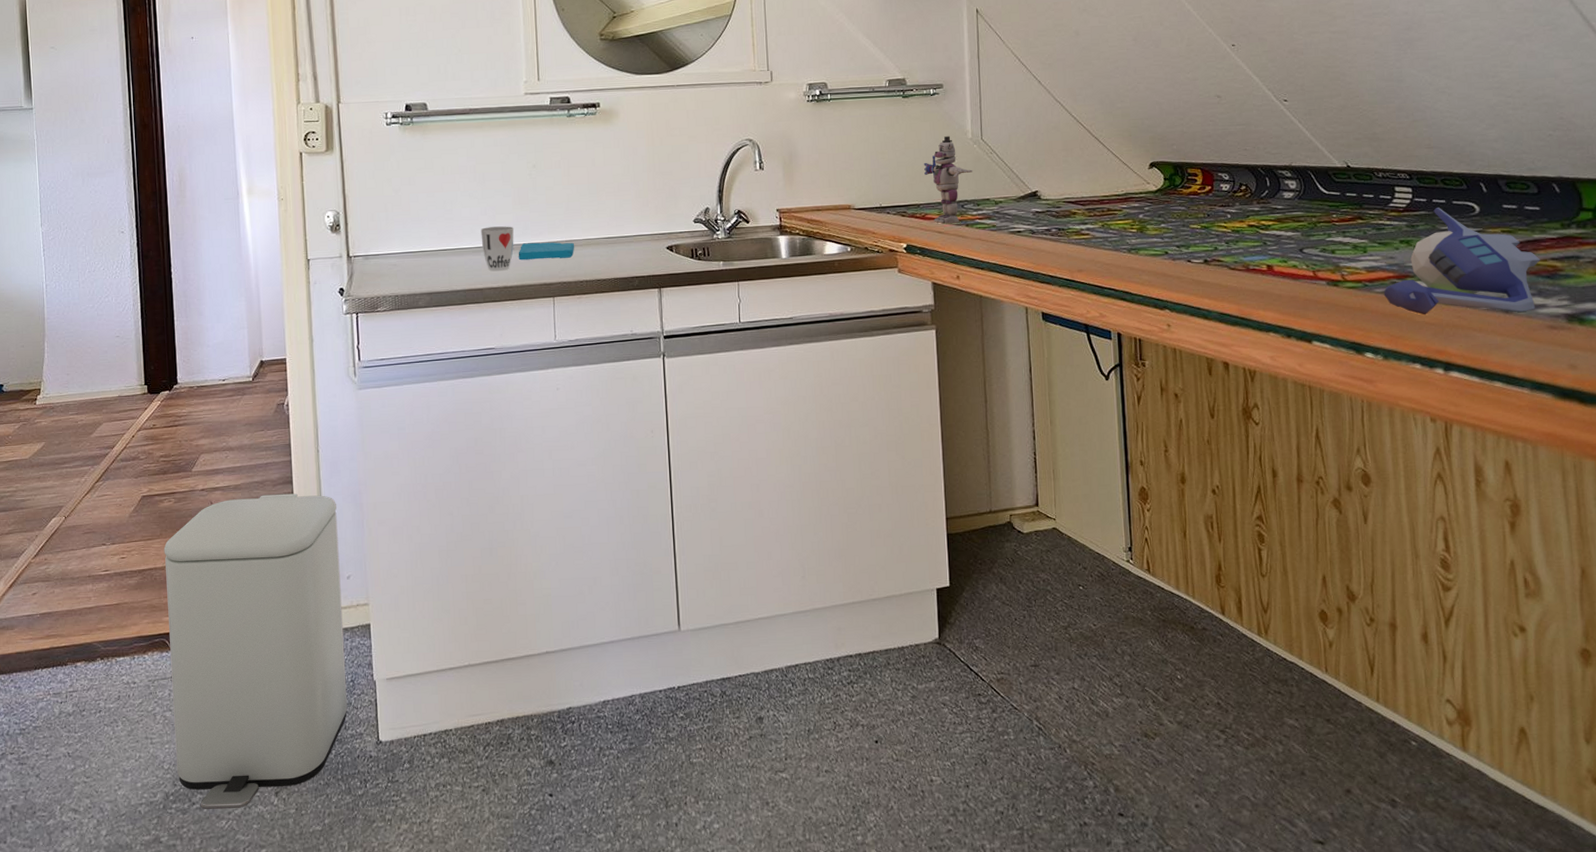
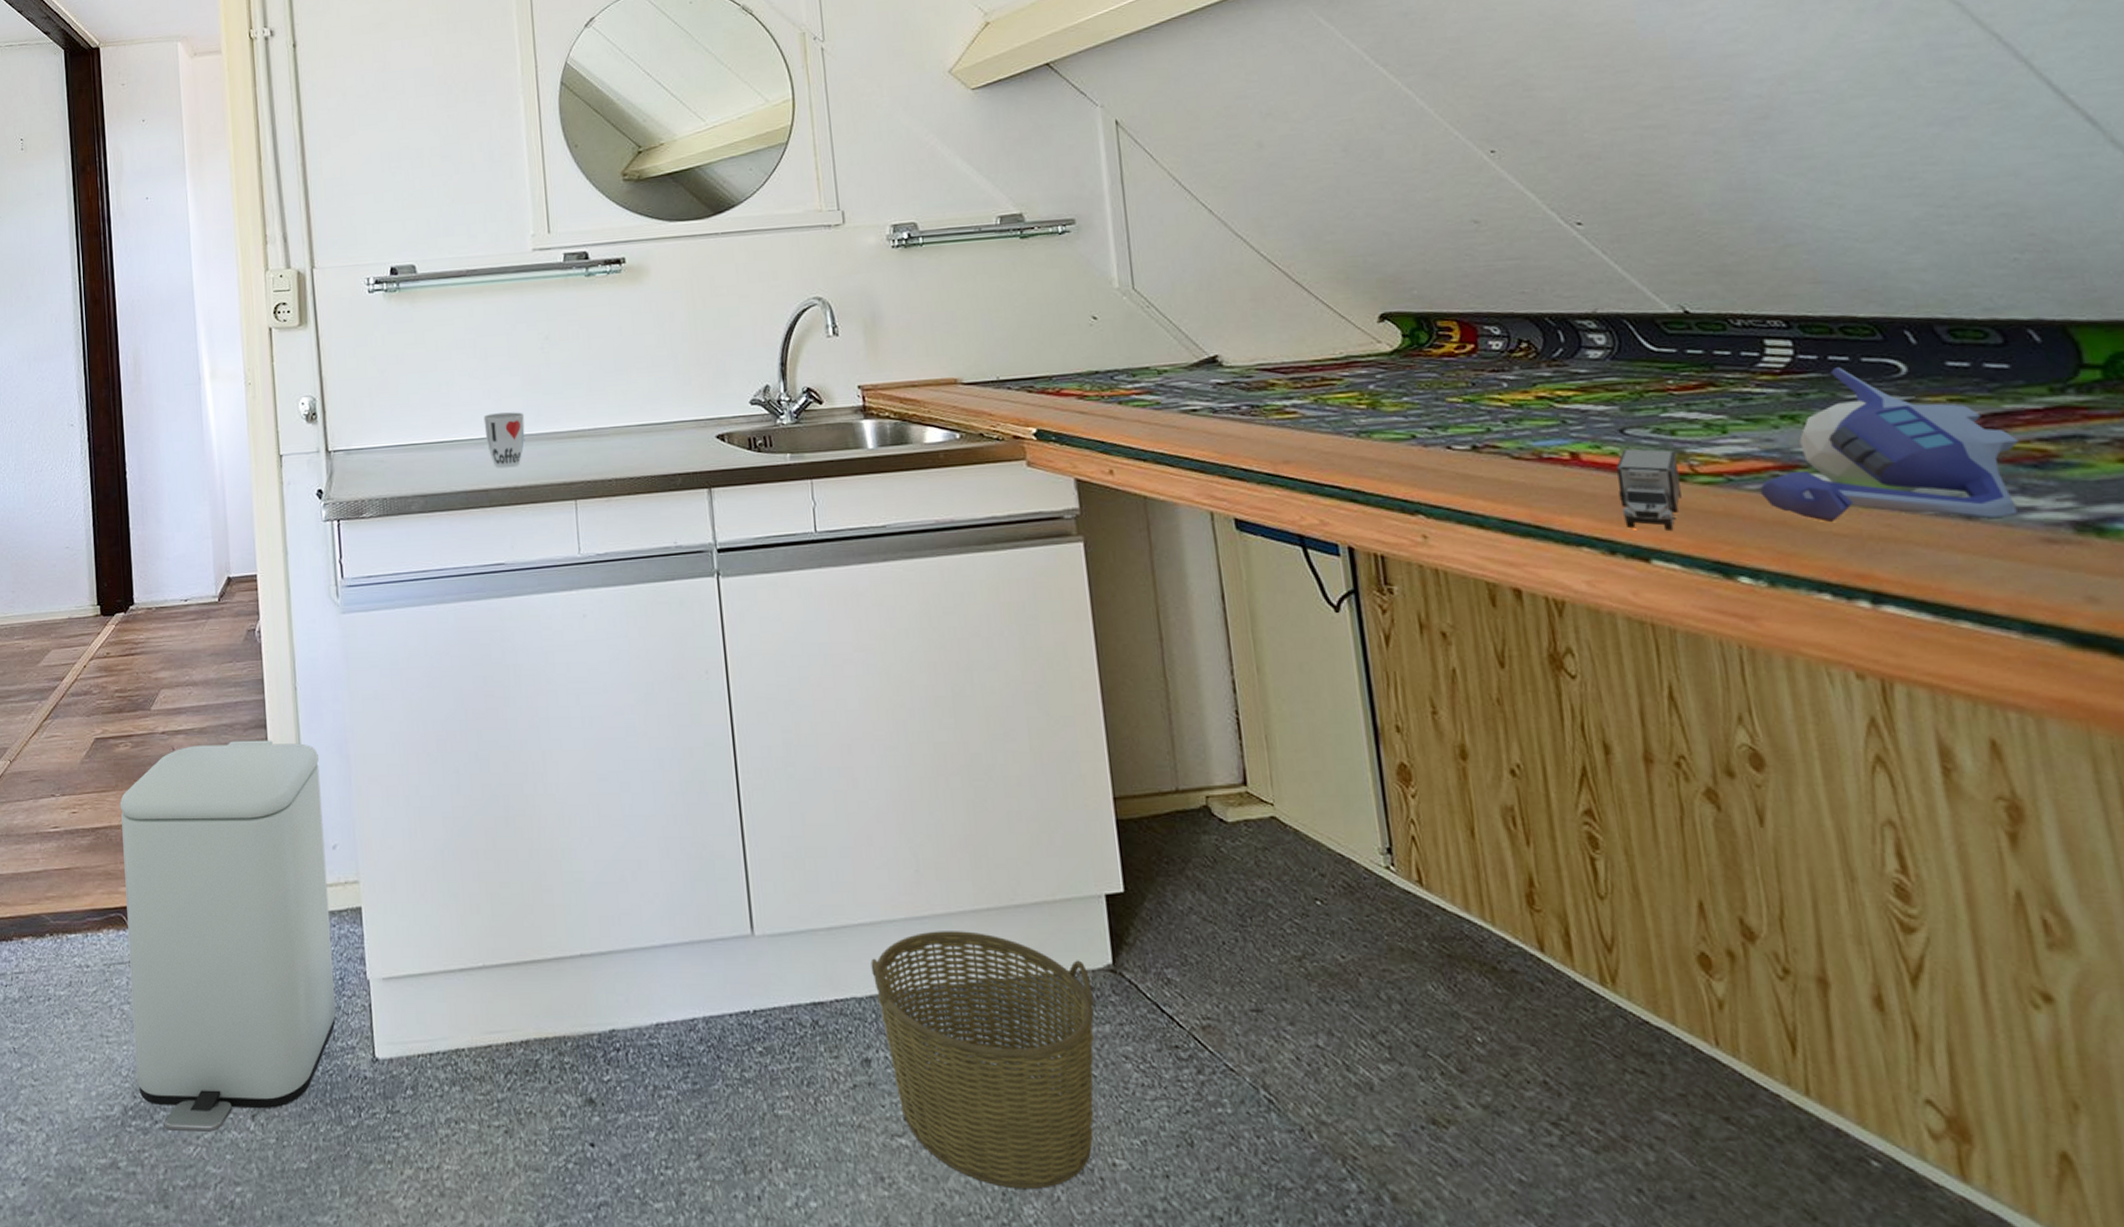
sponge: present [518,242,575,261] -> none [530,431,601,454]
basket: none [766,619,924,803] -> present [870,931,1094,1190]
toy: present [924,136,973,224] -> none [1055,286,1124,402]
toy truck: none [1296,263,1335,322] -> present [1616,448,1682,532]

